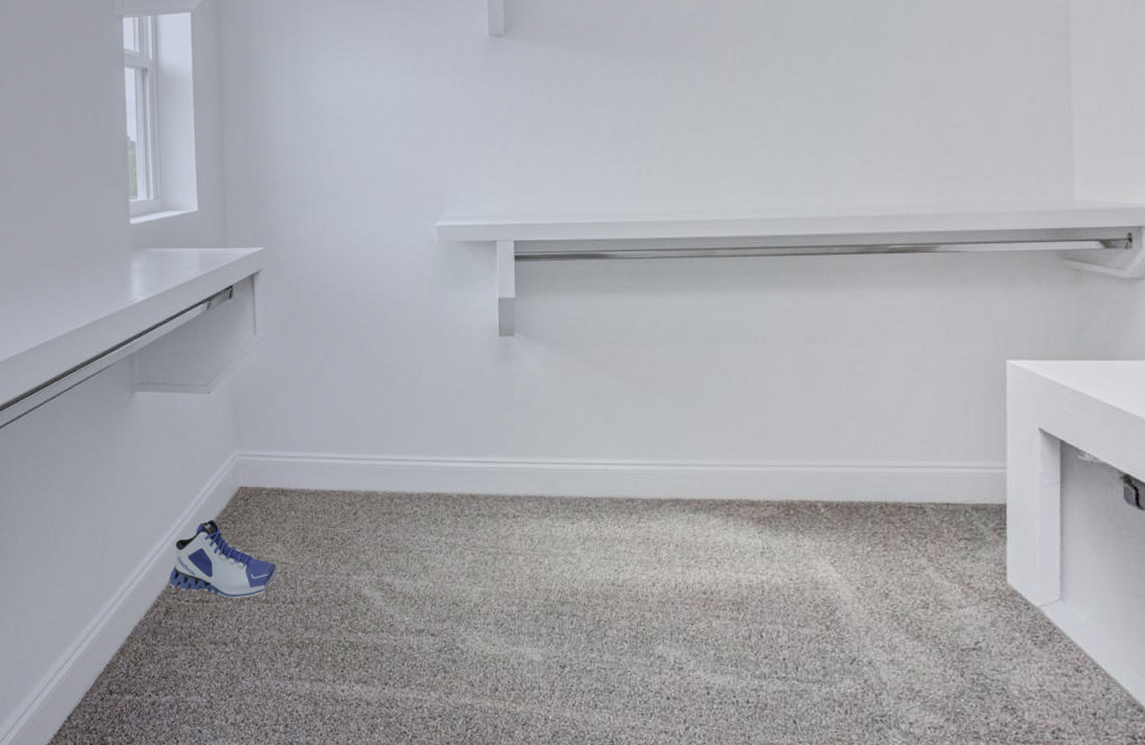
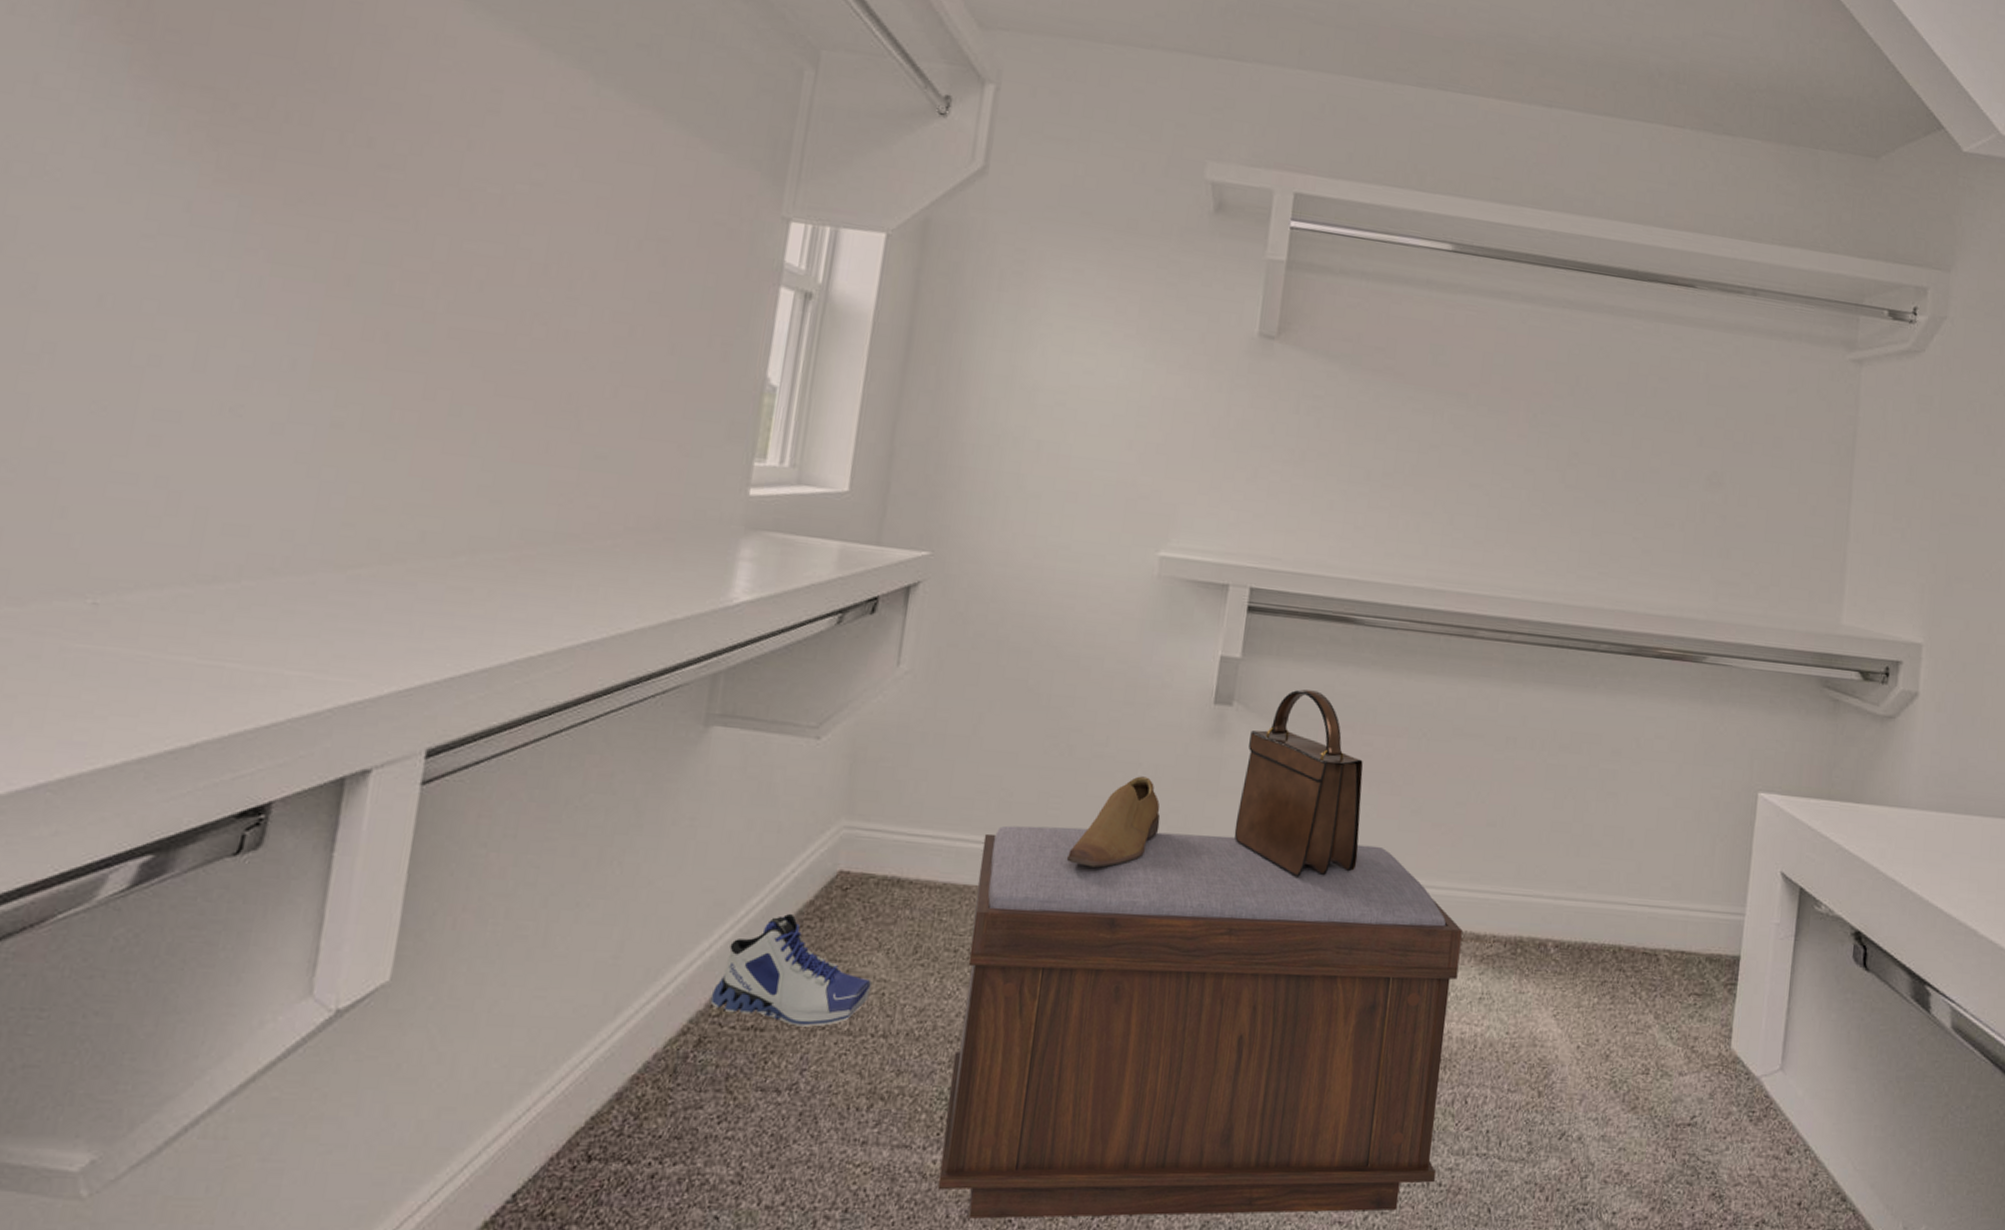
bench: none [339,436,742,731] -> present [937,825,1463,1219]
shoe: none [403,398,471,470] -> present [1066,776,1161,868]
handbag: none [531,316,638,466] -> present [1234,689,1363,877]

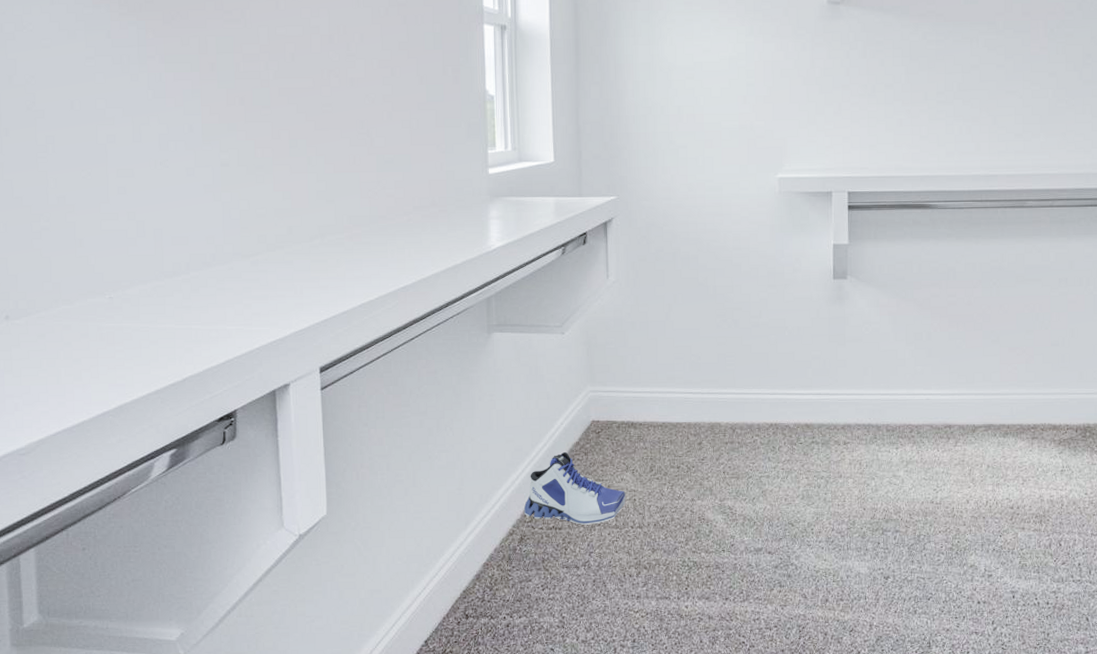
bench: present [937,825,1463,1219] -> none [685,368,1043,642]
shoe: present [1066,776,1161,868] -> none [744,336,807,403]
handbag: present [1234,689,1363,877] -> none [861,261,955,396]

